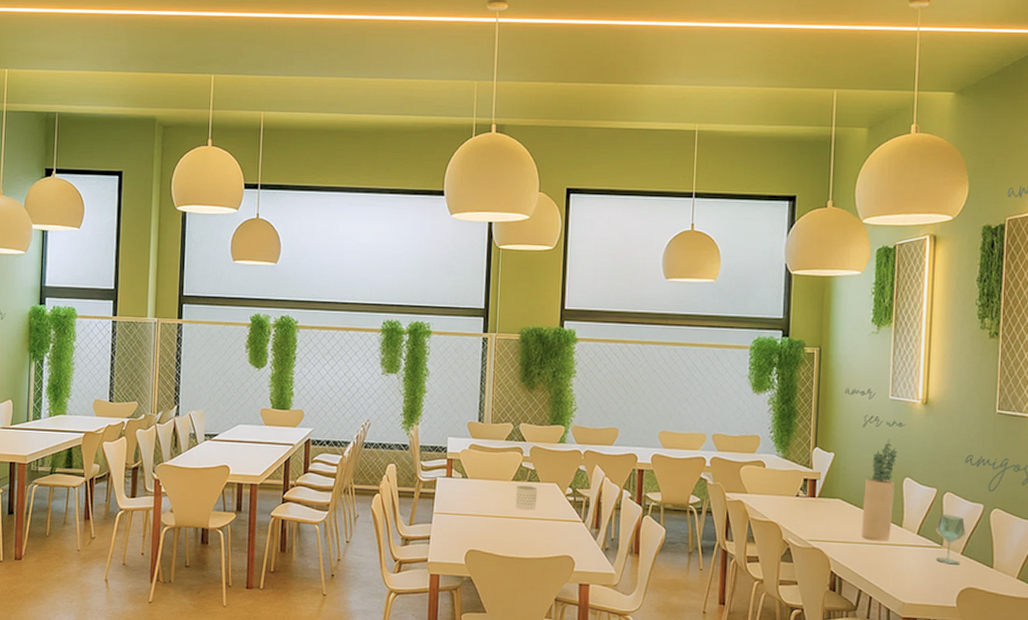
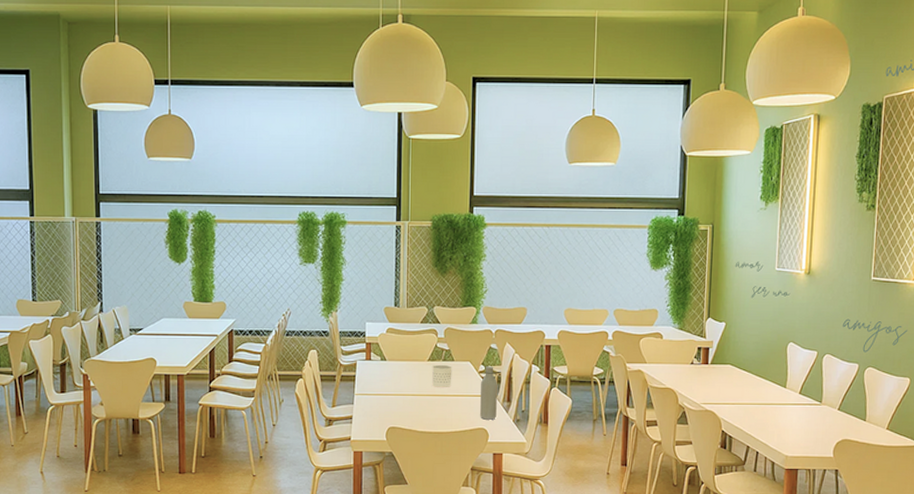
water bottle: none [566,489,590,547] -> present [480,366,501,420]
vase: present [861,438,897,542] -> none [749,307,782,402]
wine glass: present [935,515,966,565] -> none [815,375,843,420]

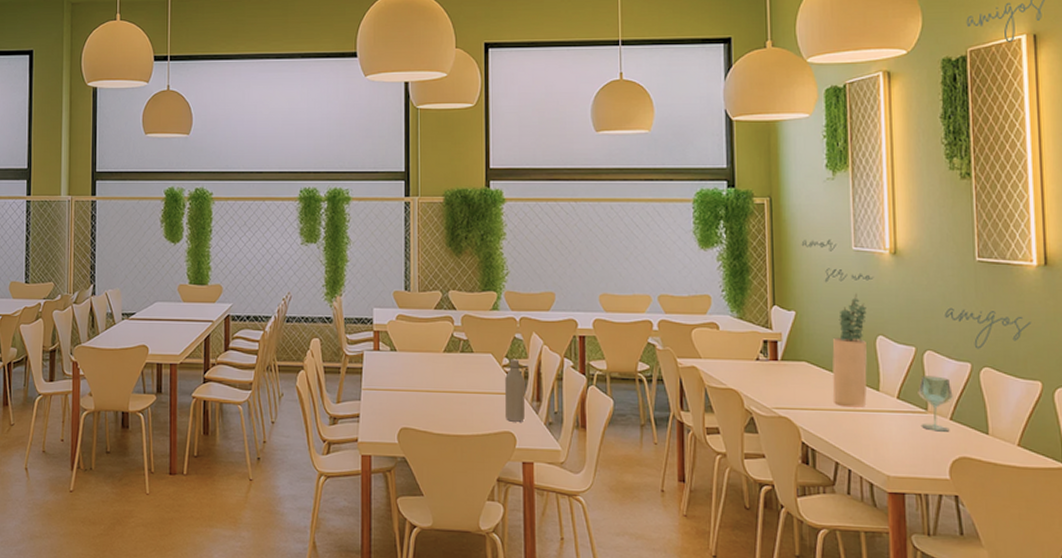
mug: present [431,364,452,388] -> none [448,356,472,384]
vase: none [749,307,782,402] -> present [832,293,867,408]
wine glass: none [815,375,843,420] -> present [918,376,953,432]

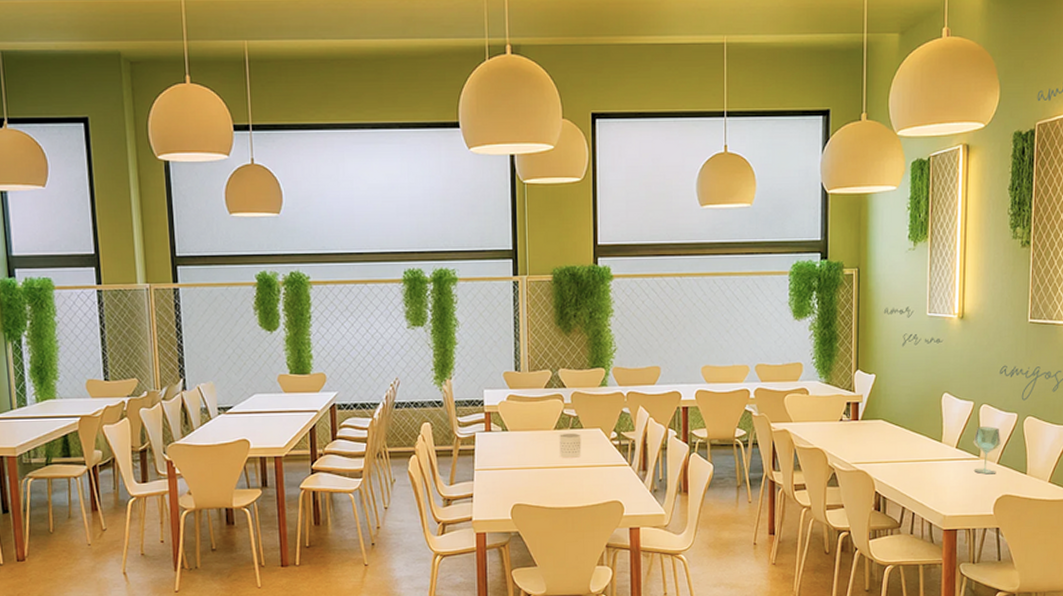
mug: none [448,356,472,384] -> present [558,432,582,459]
water bottle: present [505,359,528,422] -> none [613,432,635,491]
vase: present [832,293,867,408] -> none [903,355,936,458]

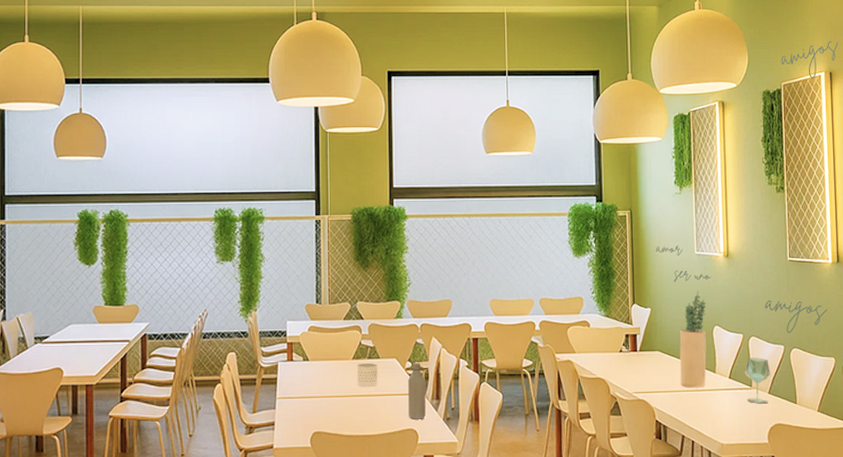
water bottle: none [613,432,635,491] -> present [408,362,428,420]
vase: none [903,355,936,458] -> present [679,291,707,388]

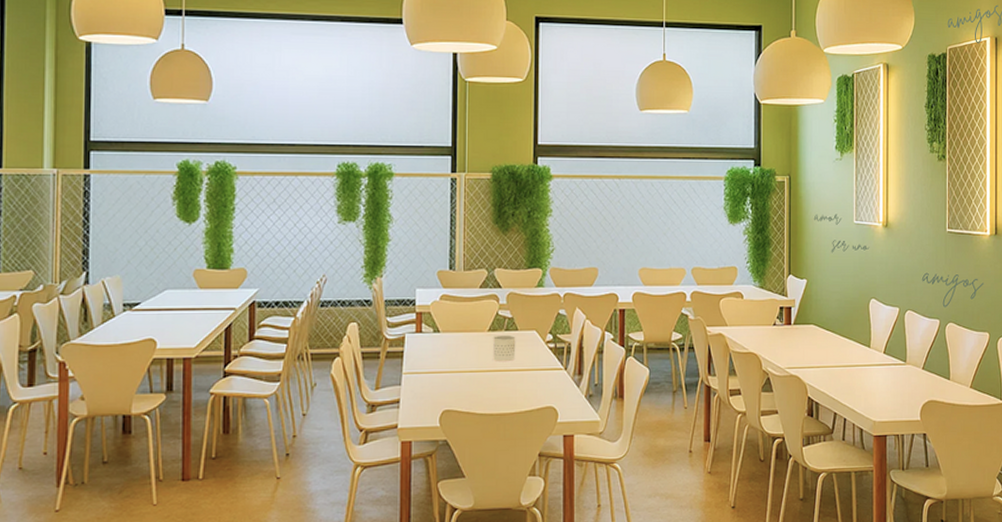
water bottle: present [408,362,428,420] -> none [548,335,571,397]
vase: present [679,291,707,388] -> none [834,262,863,364]
wine glass: present [744,358,771,404] -> none [899,332,925,380]

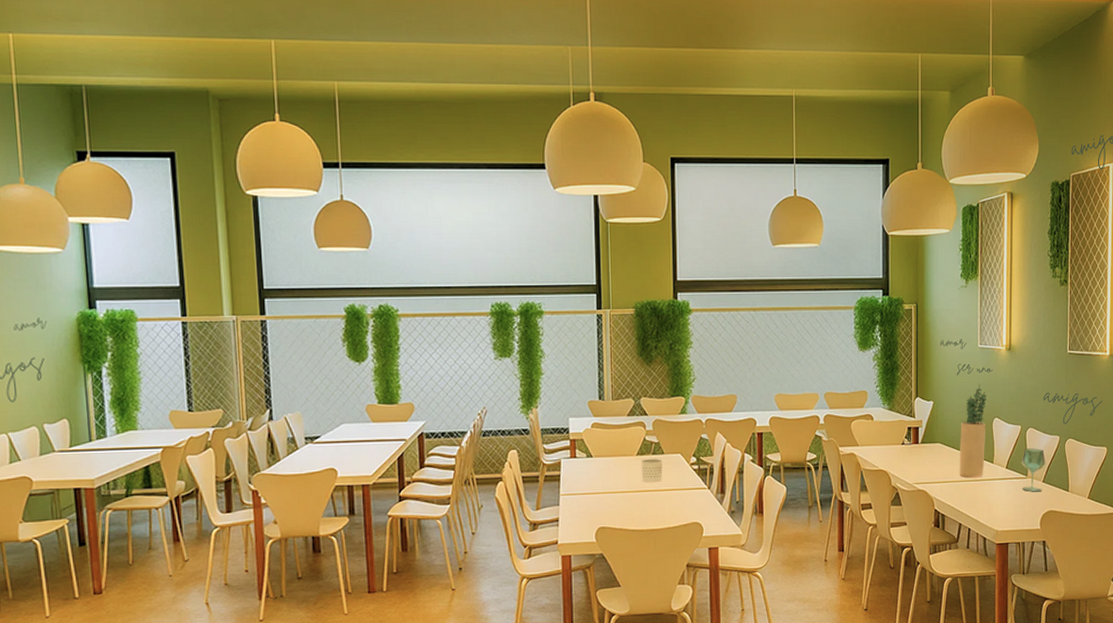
vase: none [834,262,863,364] -> present [959,384,987,478]
wine glass: none [899,332,925,380] -> present [1021,448,1046,492]

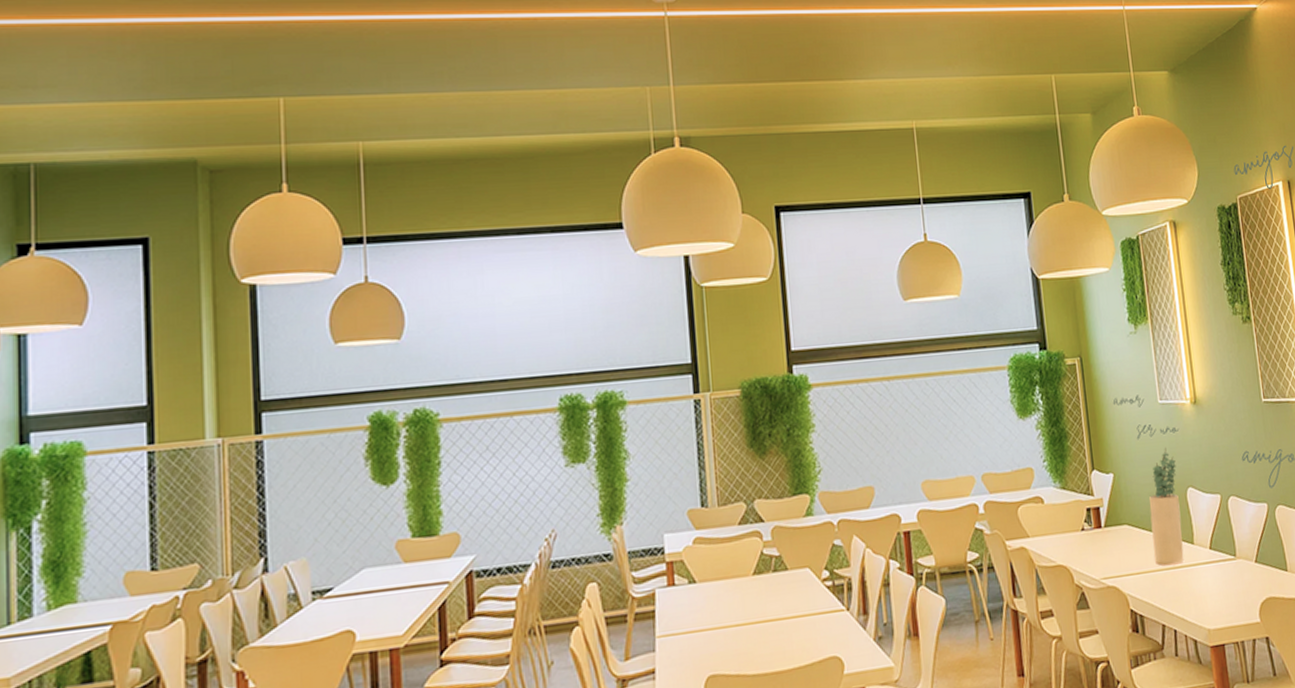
mug: present [640,458,663,483] -> none [758,577,788,611]
wine glass: present [1021,448,1046,492] -> none [1226,520,1256,577]

